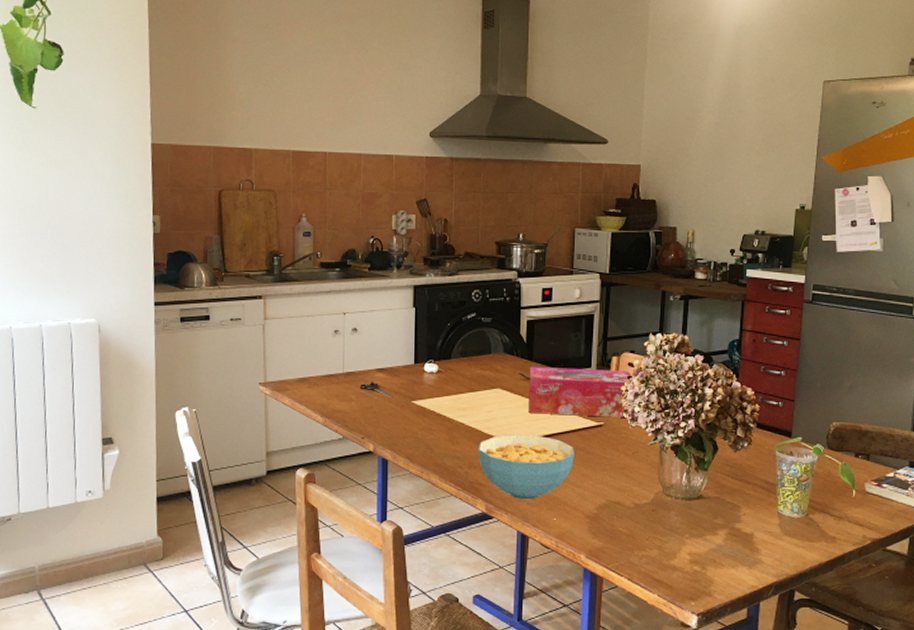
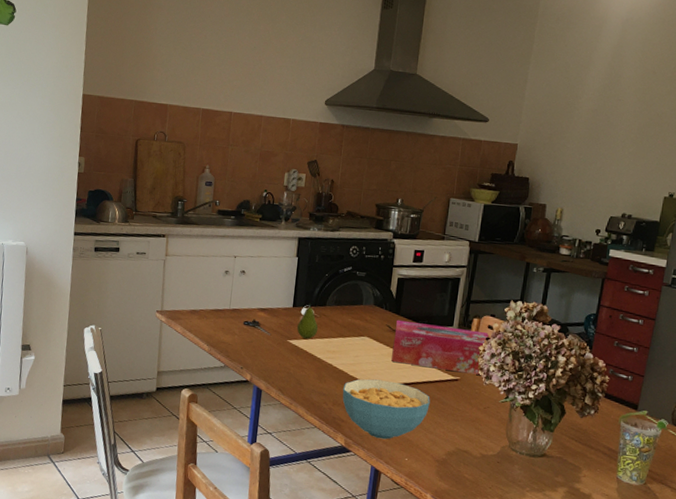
fruit: none [420,357,445,397] -> present [296,303,319,339]

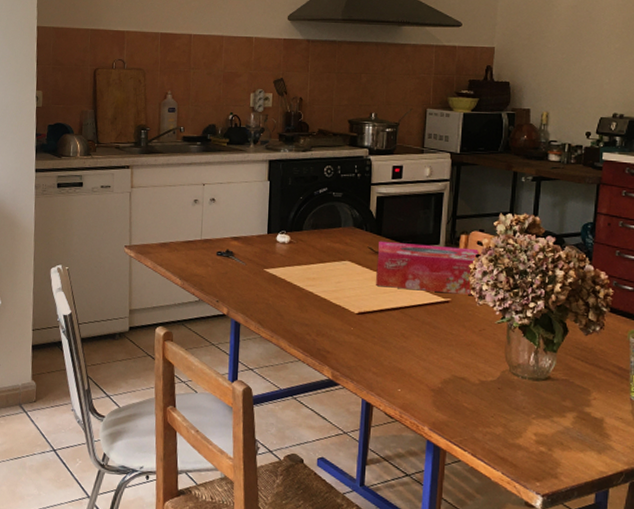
fruit: present [296,303,319,339] -> none [273,228,296,267]
cereal bowl: present [342,379,430,440] -> none [326,305,421,370]

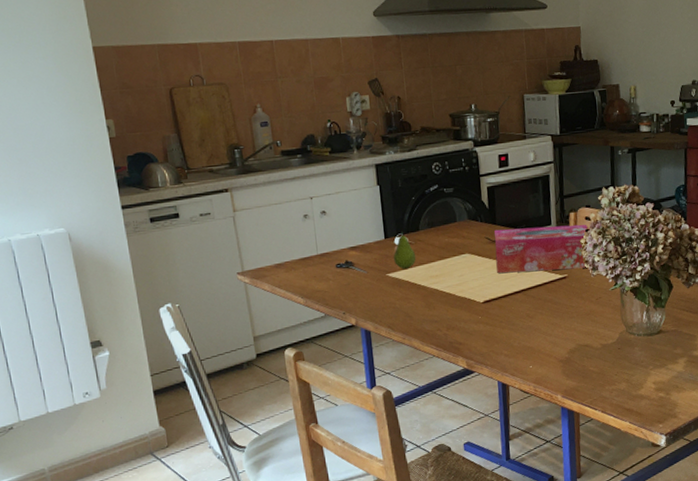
fruit: none [273,228,296,267] -> present [393,231,416,269]

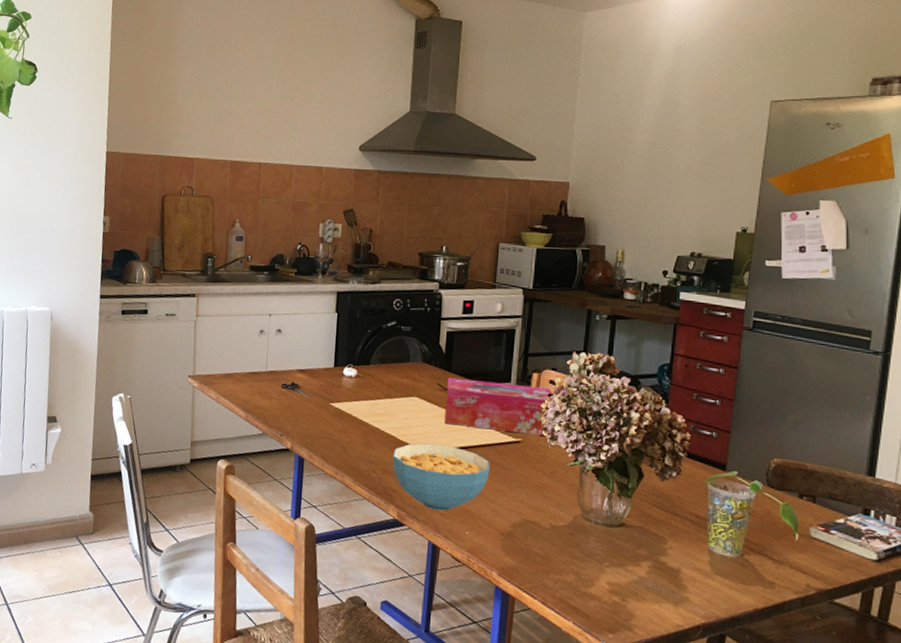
fruit: present [393,231,416,269] -> none [339,362,363,401]
cereal bowl: none [453,292,544,353] -> present [392,443,490,511]

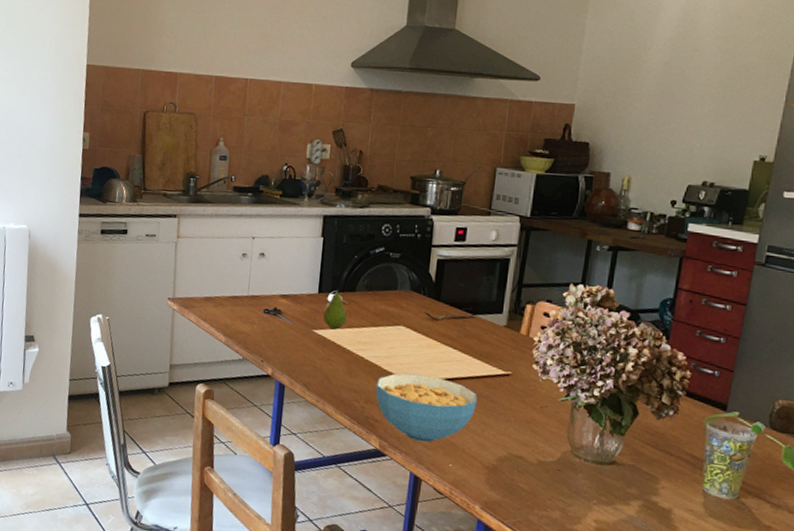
fruit: none [339,362,363,401] -> present [322,288,348,329]
tissue box: present [445,377,553,436] -> none [431,306,547,369]

